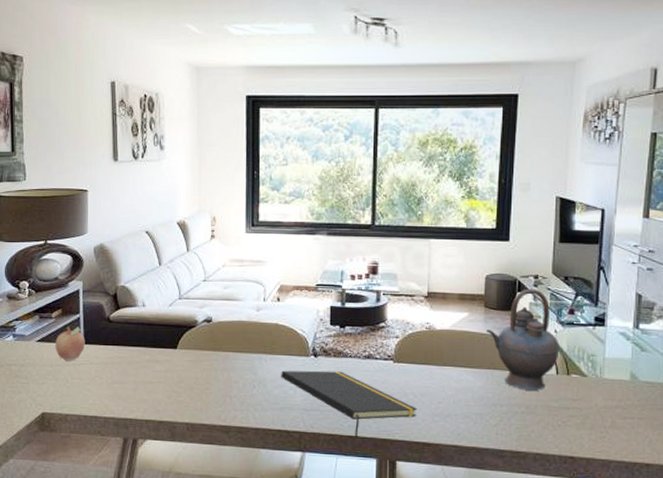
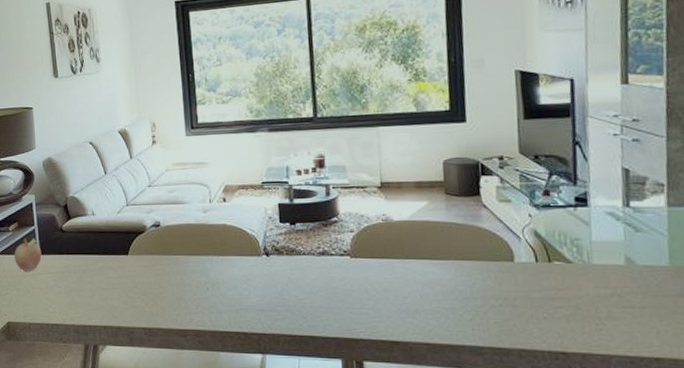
notepad: present [281,370,418,438] -> none [233,270,382,338]
teapot: present [487,288,560,391] -> none [450,171,537,281]

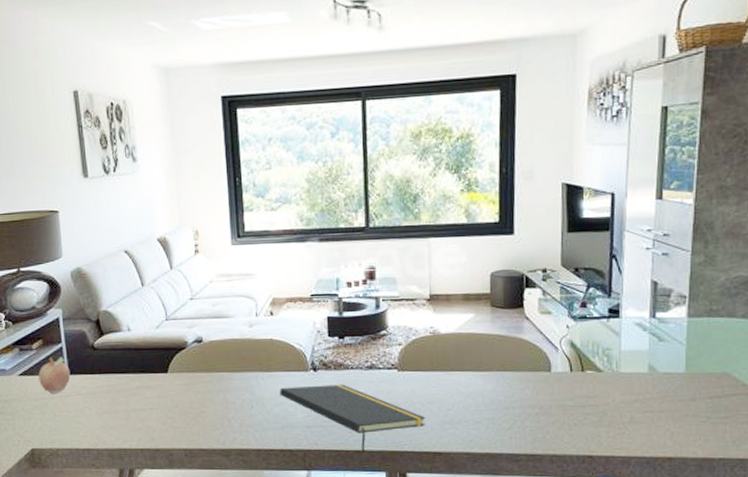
notepad: none [233,270,382,338] -> present [280,384,426,453]

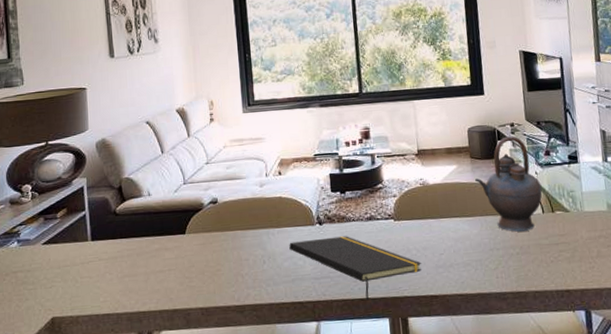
fruit: present [38,356,71,393] -> none [62,224,93,260]
teapot: none [495,283,573,390] -> present [475,136,542,232]

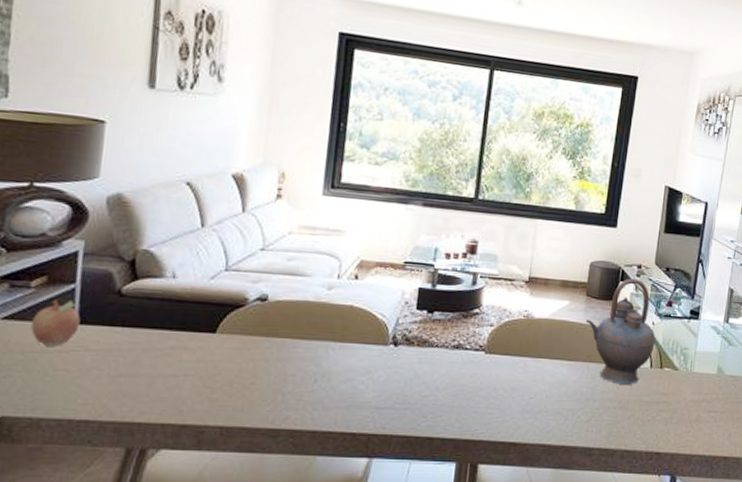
fruit: none [62,224,93,260] -> present [31,299,81,346]
notepad: present [289,236,422,300] -> none [351,361,507,440]

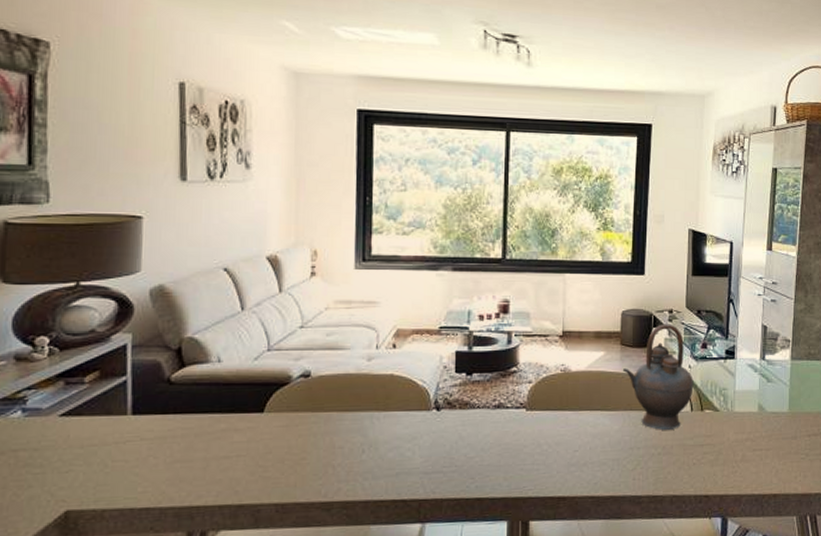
fruit: present [31,299,81,346] -> none [88,392,134,439]

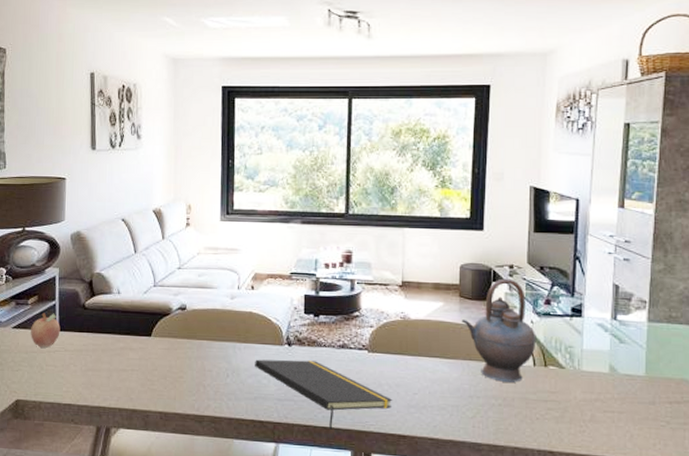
fruit: none [88,392,134,439] -> present [31,313,61,348]
notepad: none [397,425,552,500] -> present [255,359,393,430]

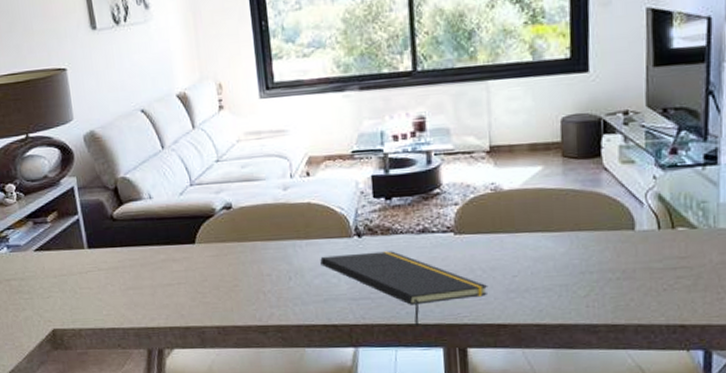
fruit: present [31,313,61,348] -> none [55,229,90,269]
teapot: present [462,278,536,383] -> none [567,127,661,252]

